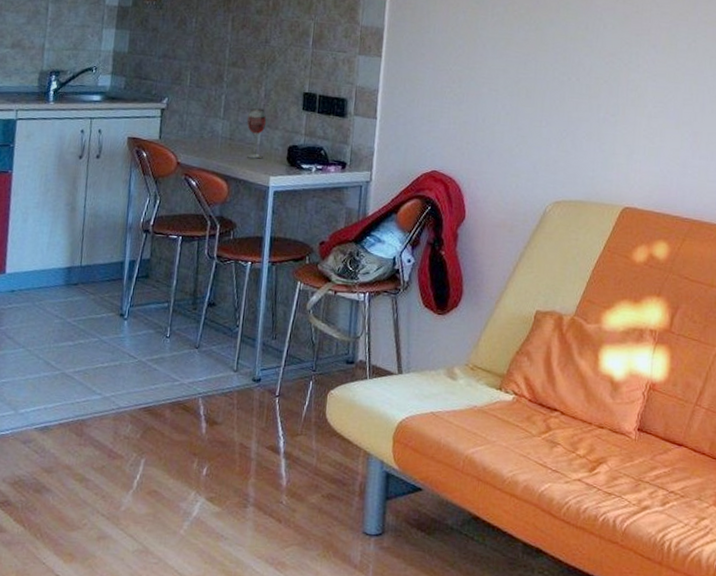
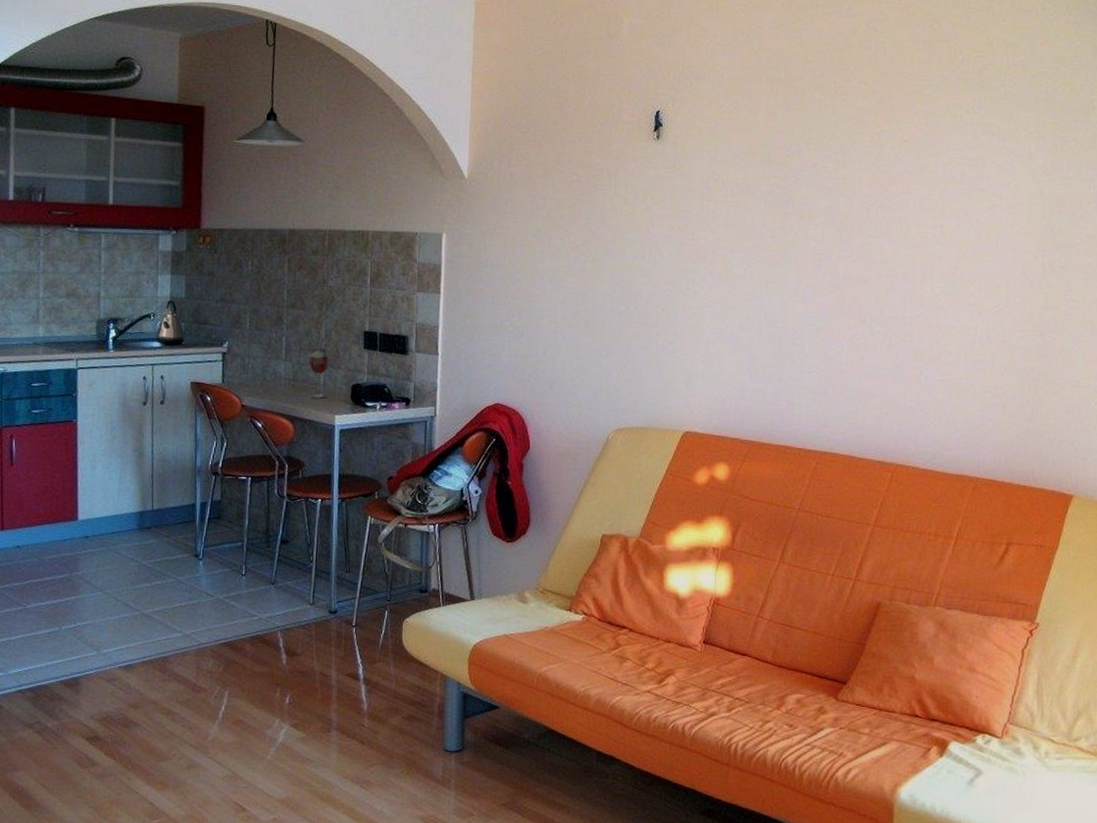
kettle: none [96,53,126,100] -> present [155,299,186,346]

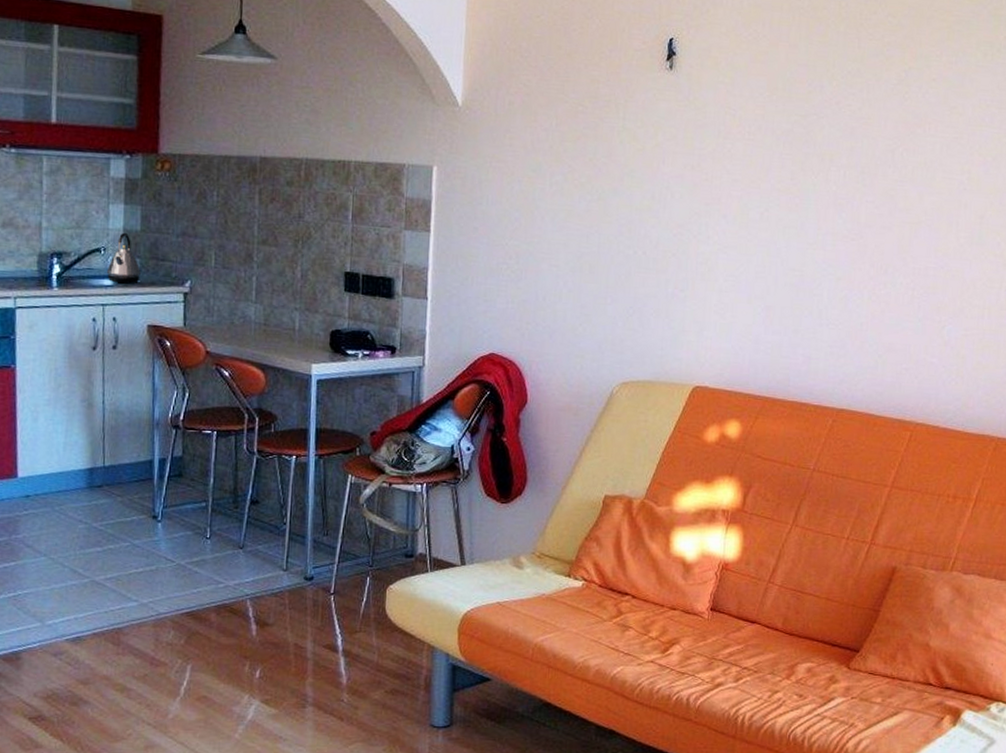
wineglass: present [308,349,329,399] -> none [282,290,305,346]

